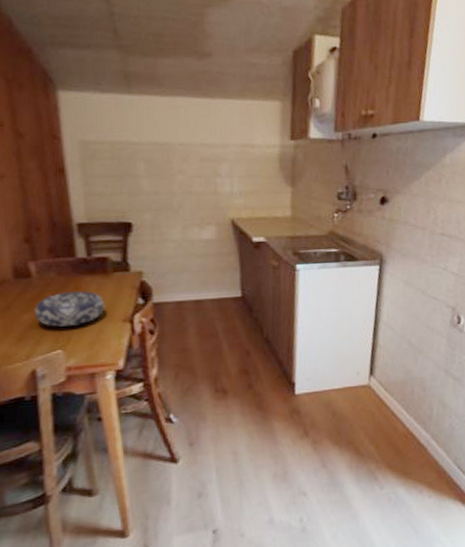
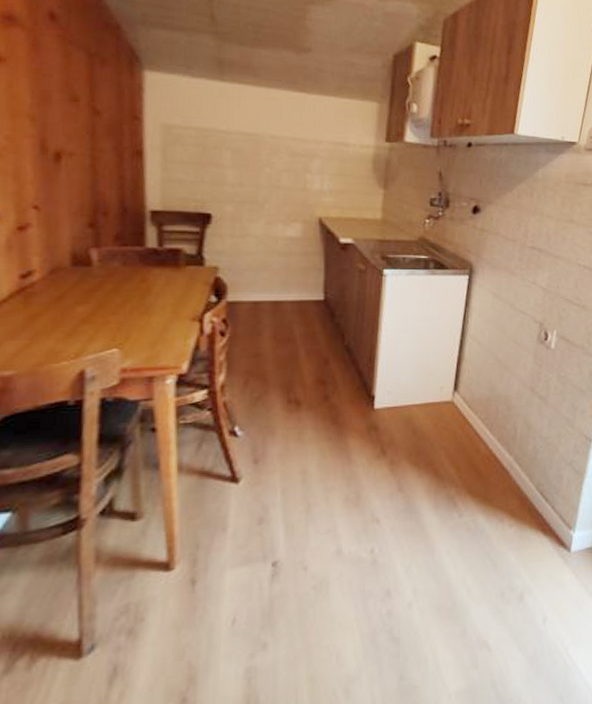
decorative bowl: present [34,291,105,327] -> none [90,284,173,324]

